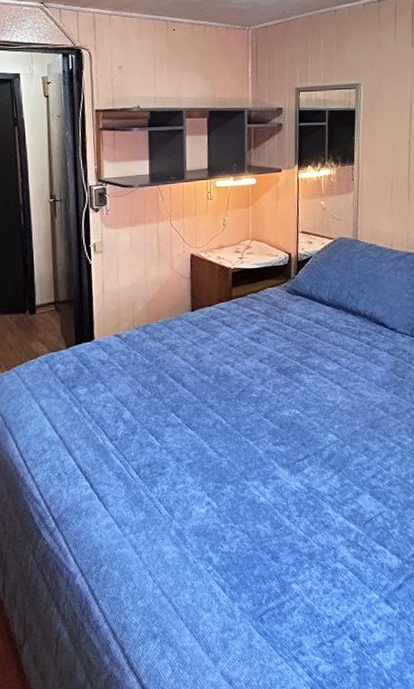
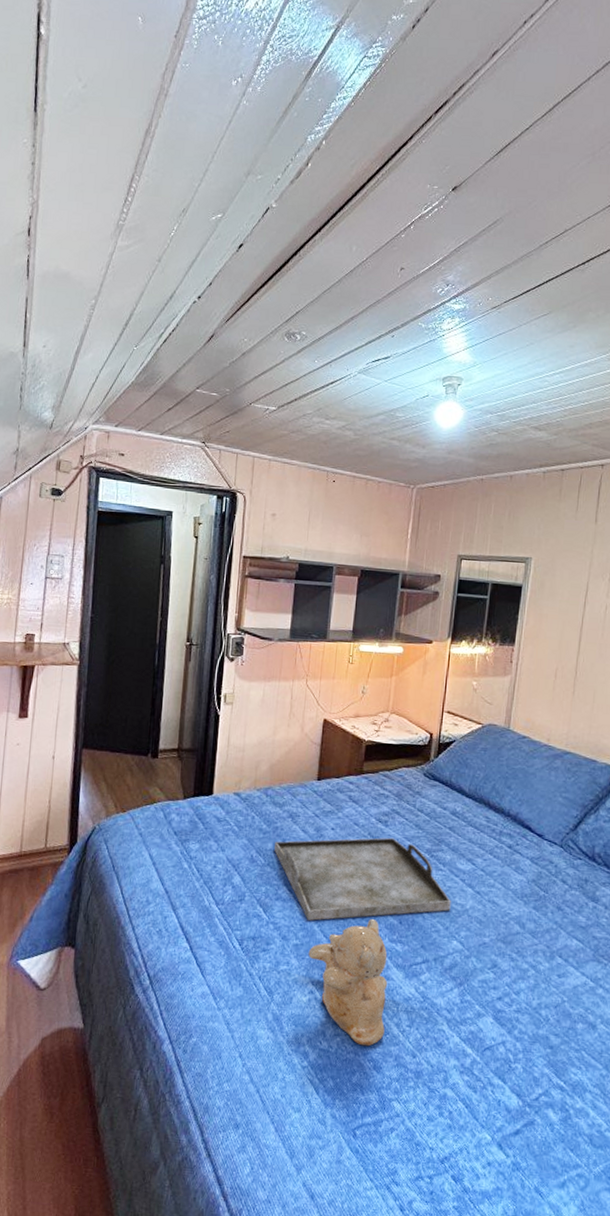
serving tray: none [159,352,324,440] -> present [274,837,451,921]
teddy bear: none [201,428,278,542] -> present [308,919,388,1047]

